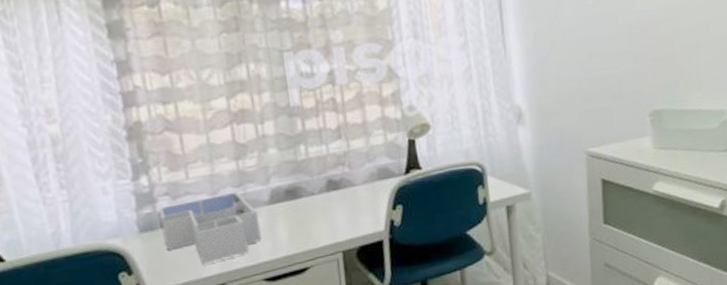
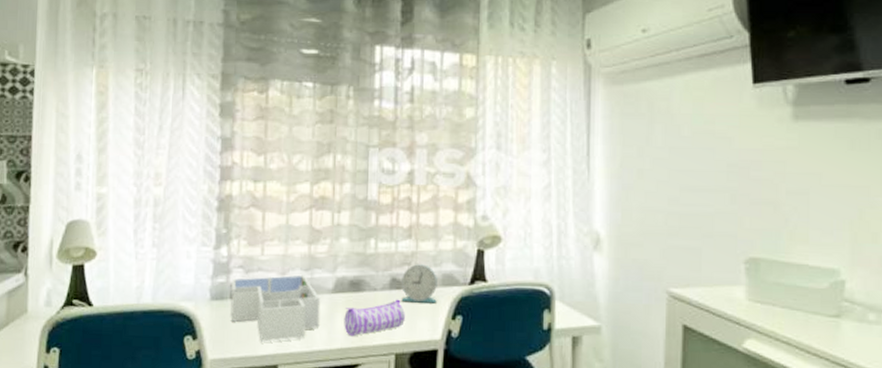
pencil case: none [285,199,347,243] -> present [344,299,405,337]
alarm clock: none [337,162,376,201] -> present [401,264,437,303]

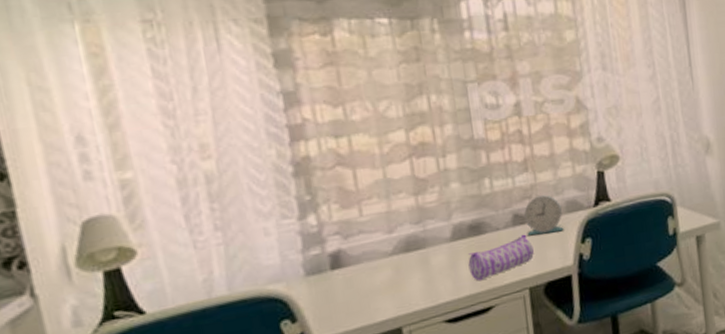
desk organizer: present [230,274,321,342] -> none [328,228,443,308]

